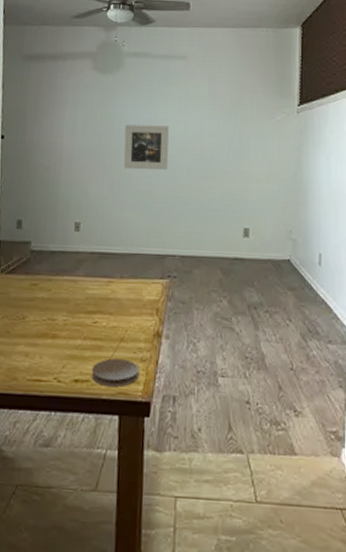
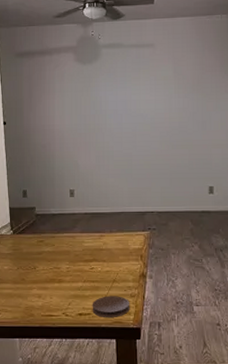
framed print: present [123,124,169,171] -> none [105,105,144,144]

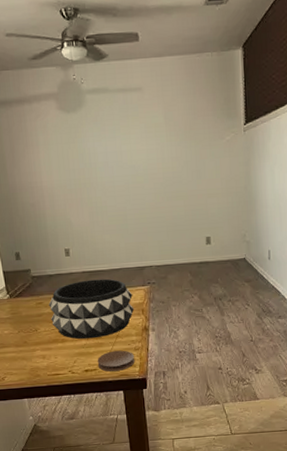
decorative bowl: none [49,221,133,281] -> present [48,278,135,339]

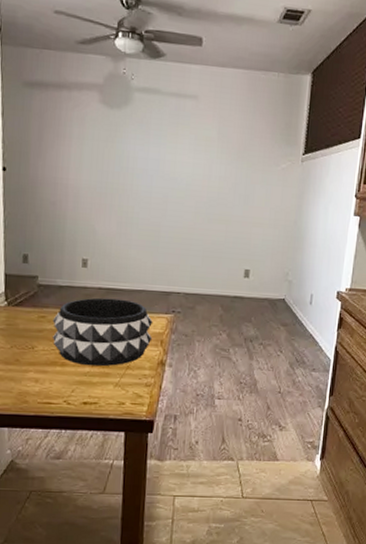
coaster: present [97,350,135,372] -> none [99,384,144,408]

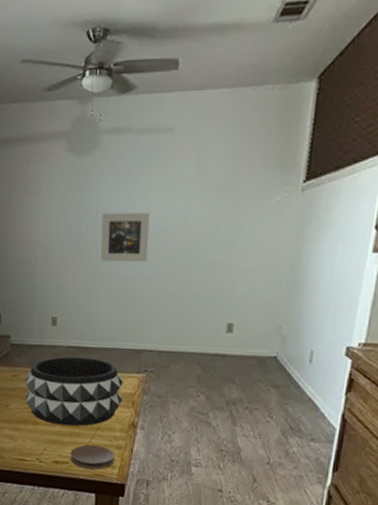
coaster: none [99,384,144,408] -> present [70,444,115,470]
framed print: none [131,163,177,211] -> present [100,213,150,263]

